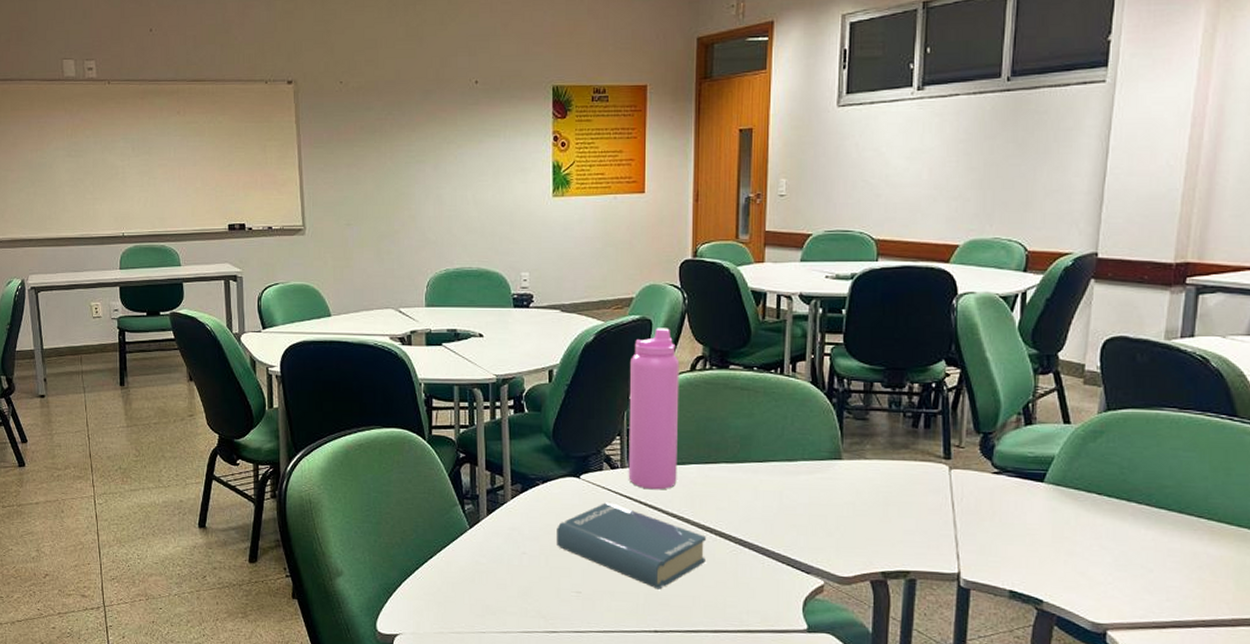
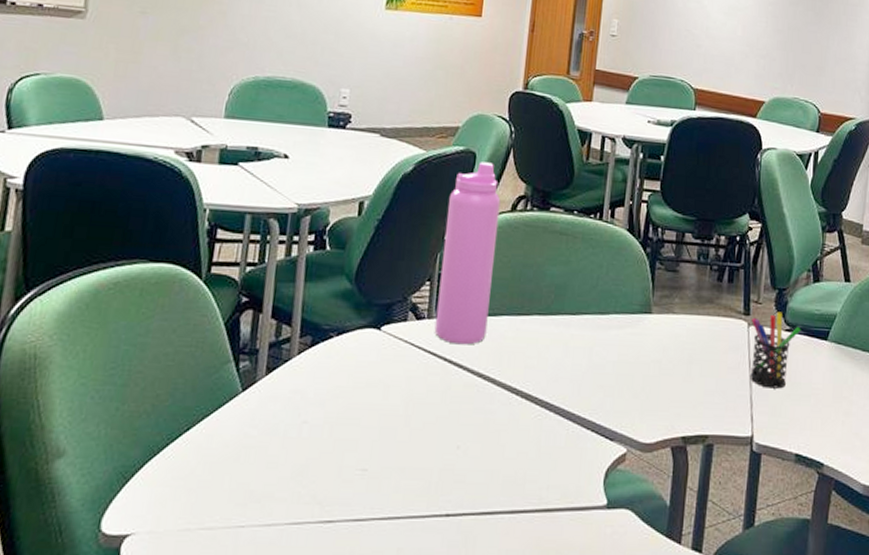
hardback book: present [557,501,706,590] -> none [345,358,511,464]
pen holder: none [953,455,1012,529] -> present [750,311,801,389]

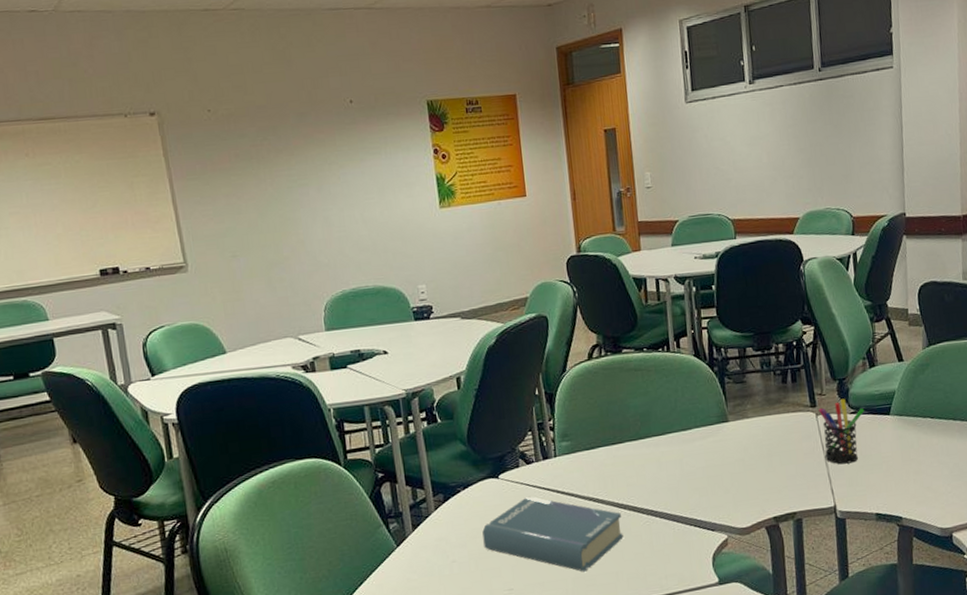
hardback book: none [345,358,511,464] -> present [482,496,623,572]
water bottle: present [434,162,501,345] -> none [531,322,589,478]

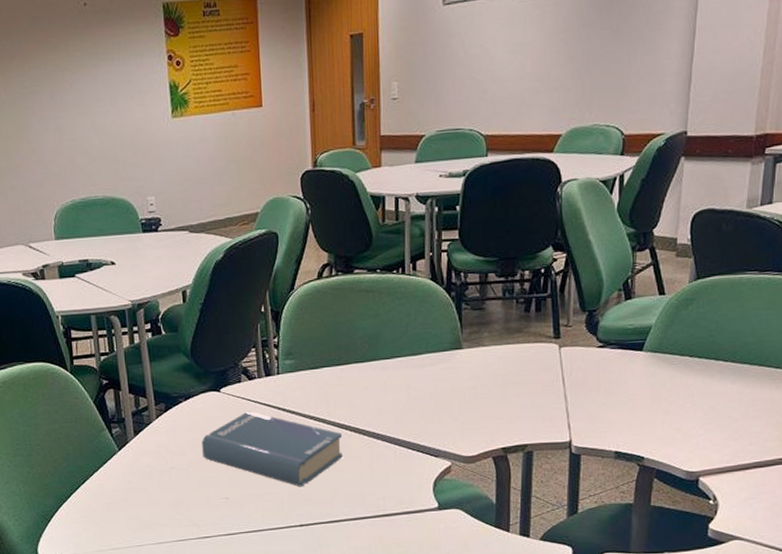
pen holder: present [818,398,865,464] -> none [562,331,615,399]

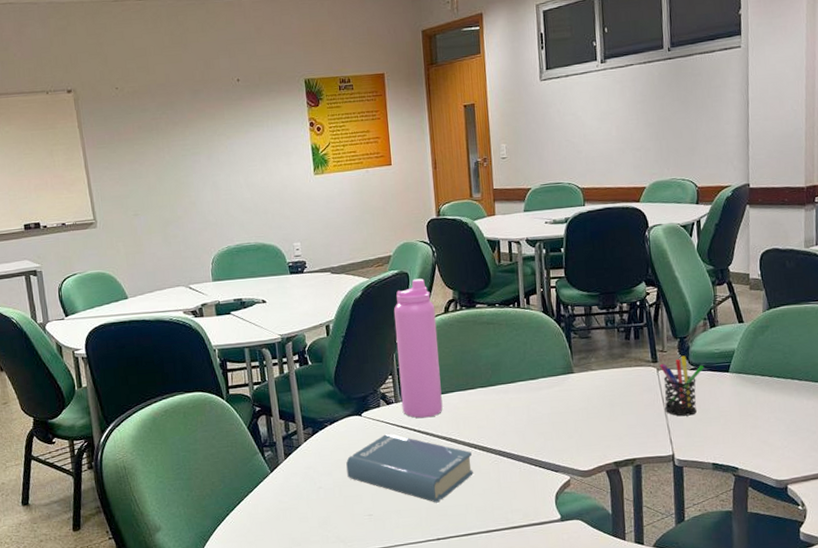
water bottle: none [259,239,312,396] -> present [393,278,443,418]
pen holder: none [562,331,615,399] -> present [659,355,704,416]

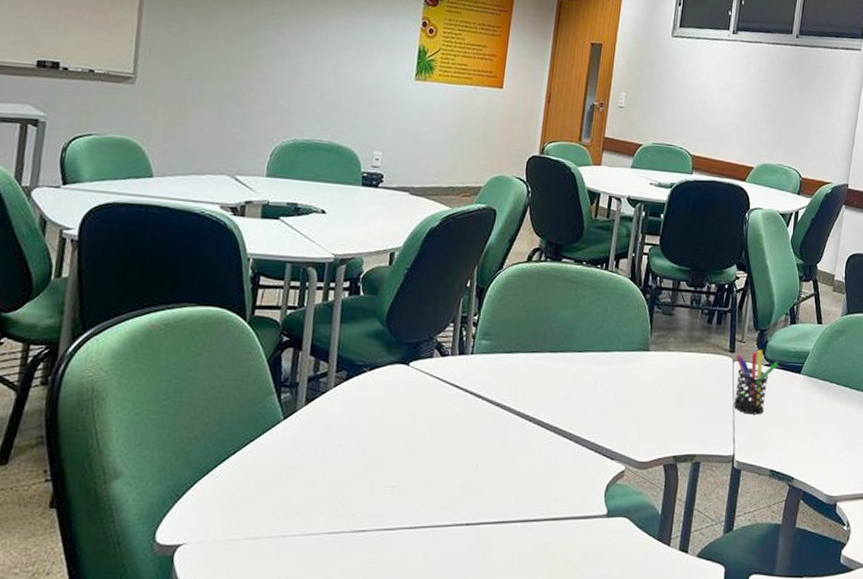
hardback book: present [346,433,473,503] -> none [376,390,525,480]
water bottle: present [393,278,443,418] -> none [457,218,518,379]

